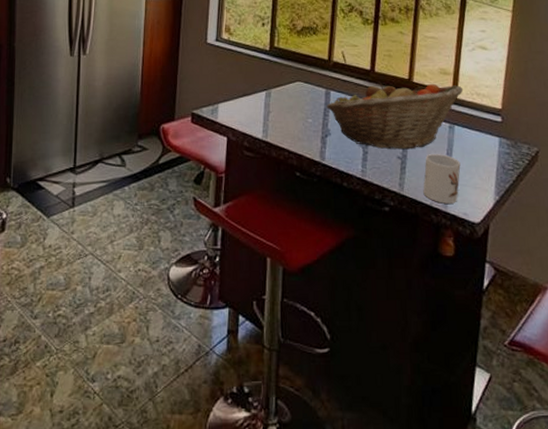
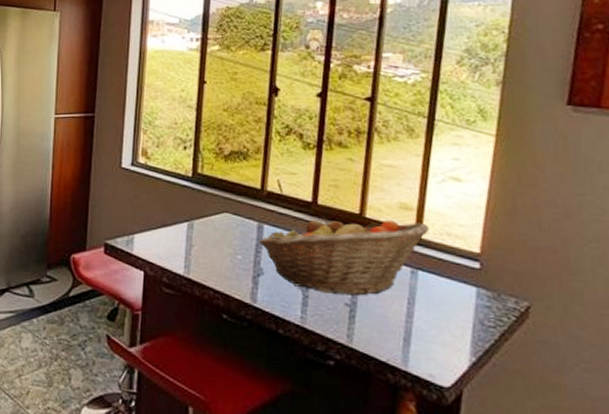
mug: present [423,153,461,204] -> none [377,301,426,362]

